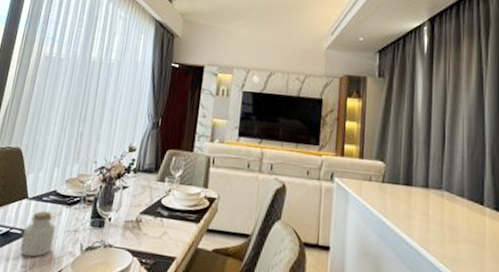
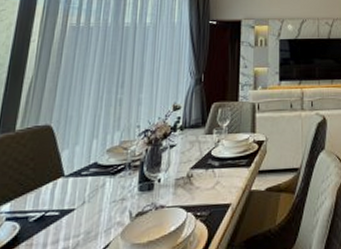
jar: present [19,211,56,258] -> none [58,186,100,238]

